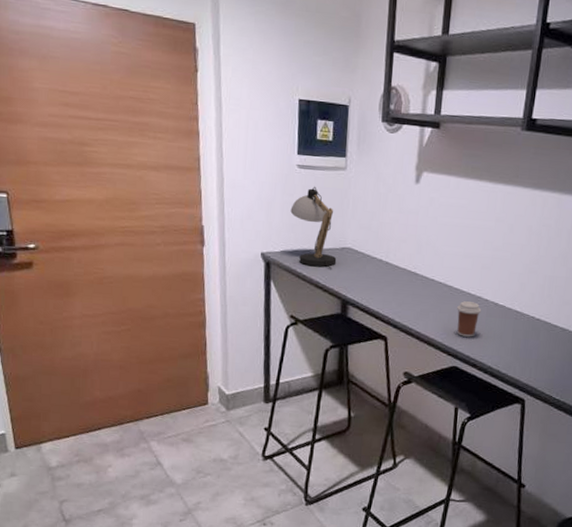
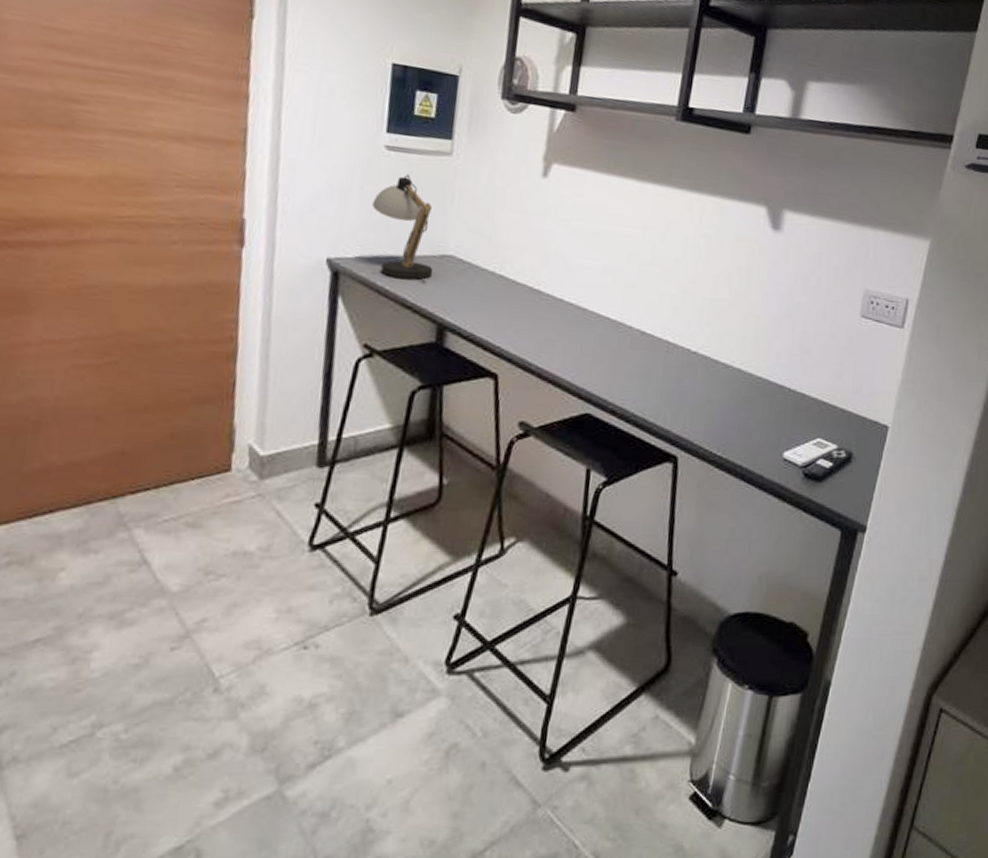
coffee cup: present [457,301,482,337] -> none [592,328,624,375]

